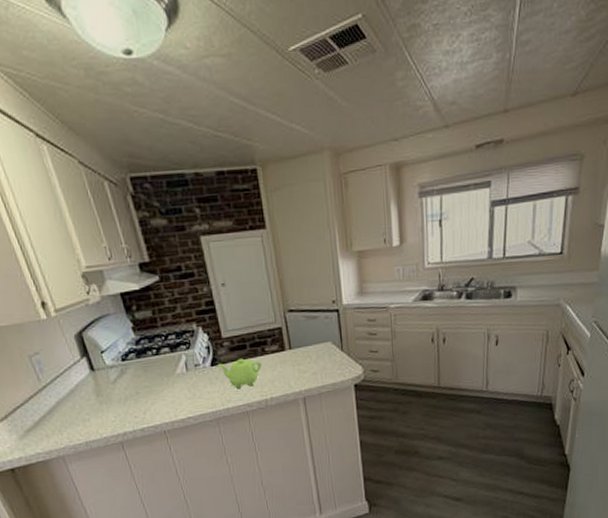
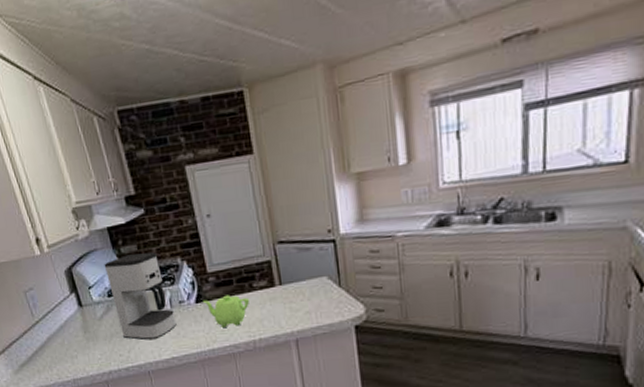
coffee maker: none [117,318,193,402] -> present [104,252,177,340]

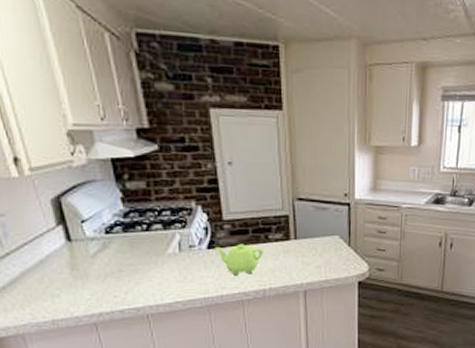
coffee maker: present [104,252,177,340] -> none [103,191,184,283]

